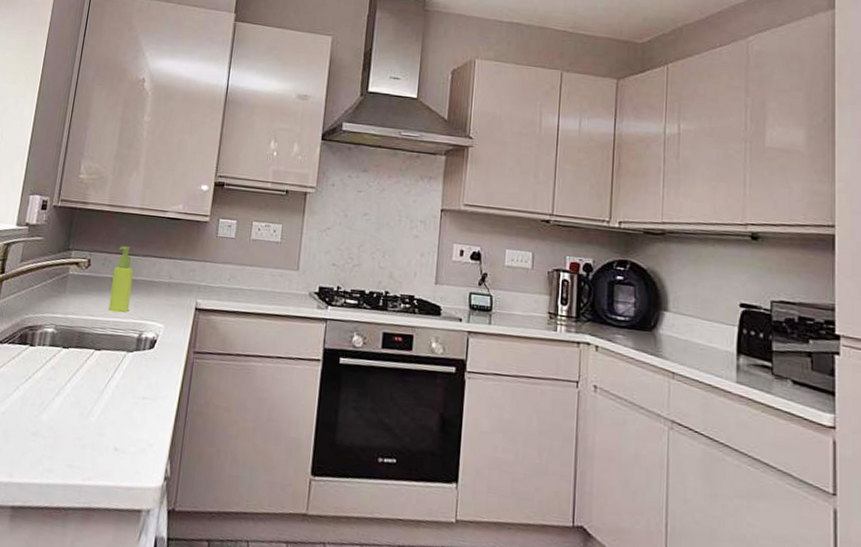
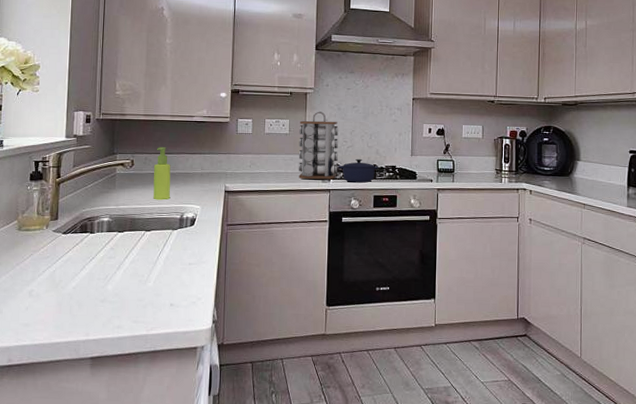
spice rack: none [288,217,344,306] -> present [298,111,339,180]
cooking pot: none [338,281,392,315] -> present [337,158,379,184]

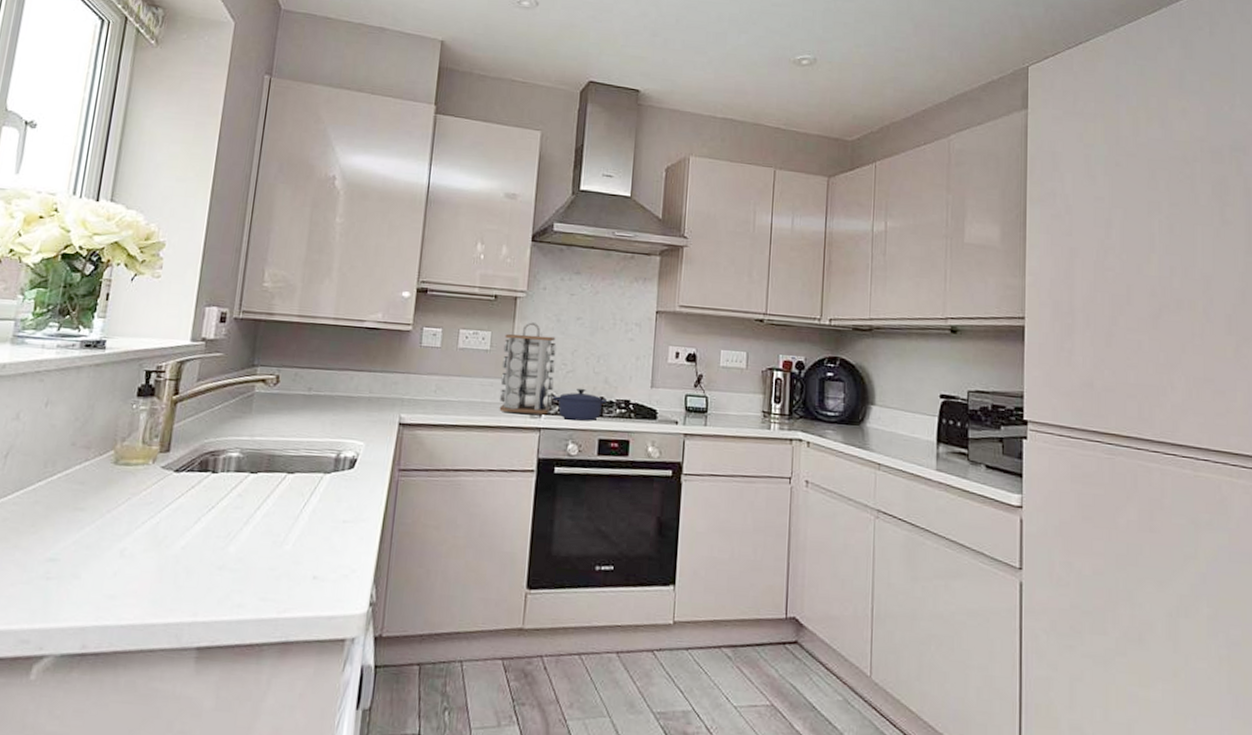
soap dispenser: present [153,147,171,200] -> none [301,359,329,432]

